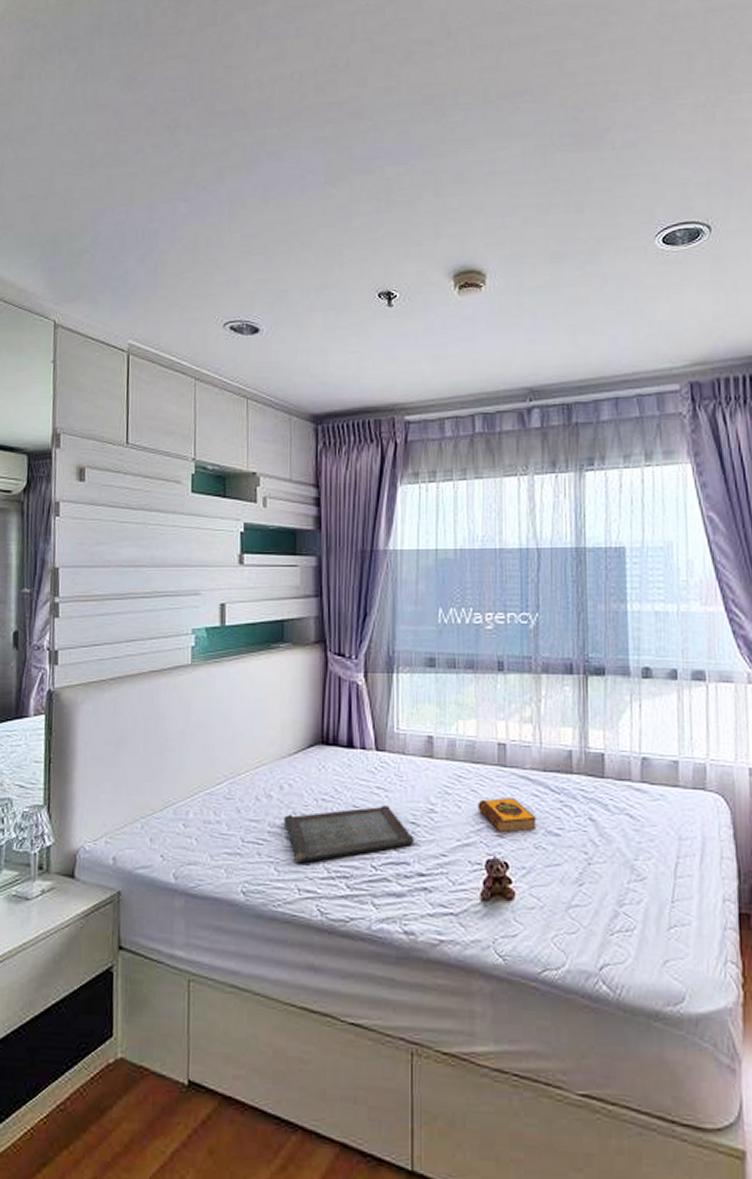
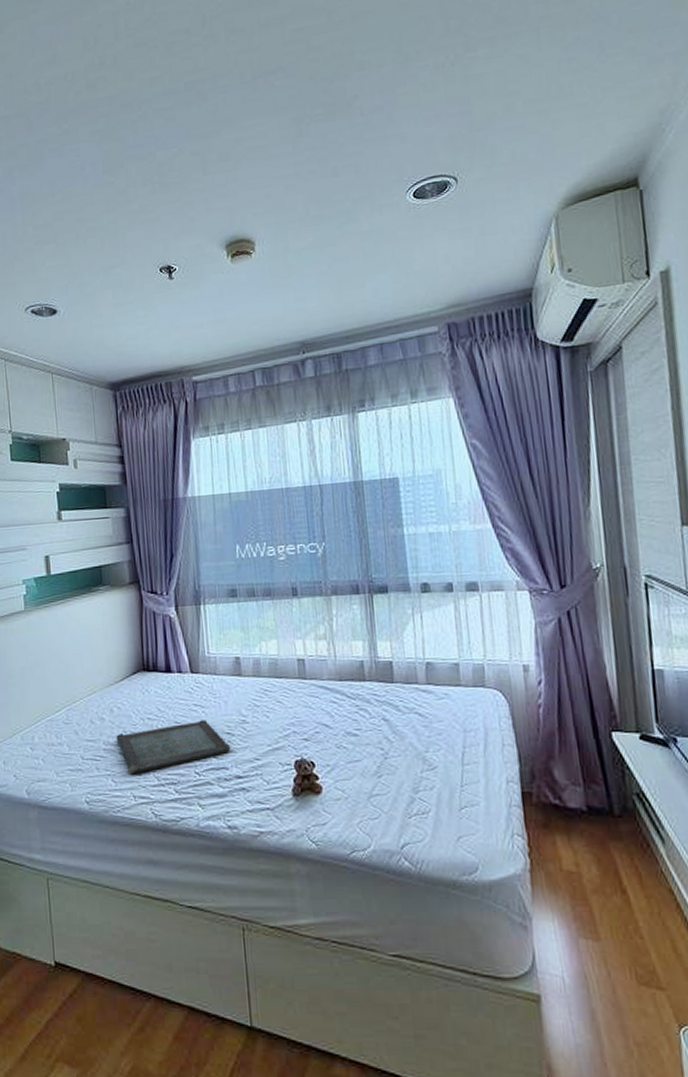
hardback book: present [477,798,537,833] -> none [283,706,337,737]

